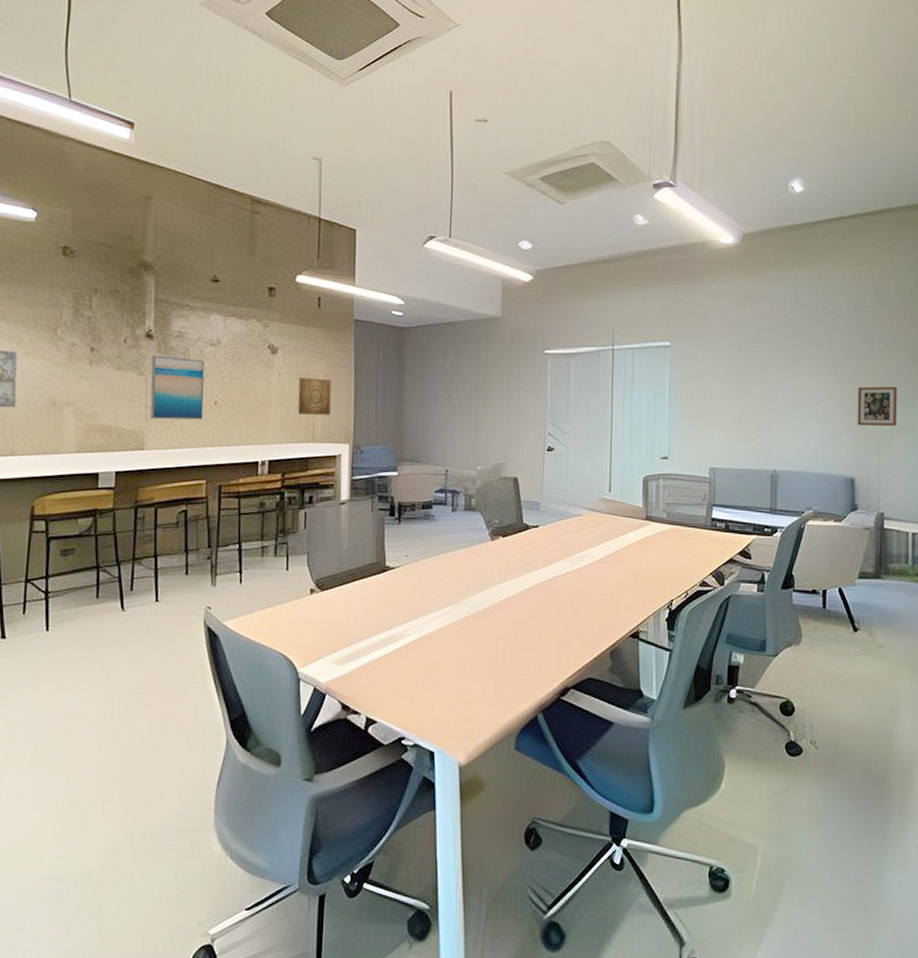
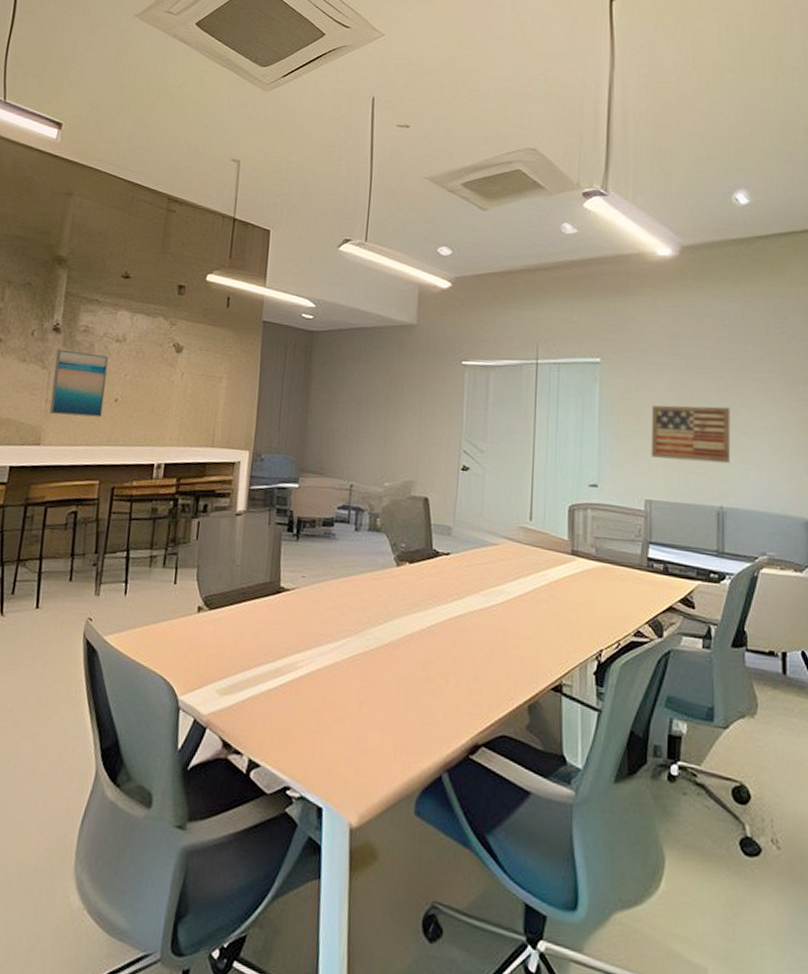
wall art: present [298,377,331,415] -> none [198,378,235,419]
wall art: none [714,381,784,432] -> present [650,405,731,464]

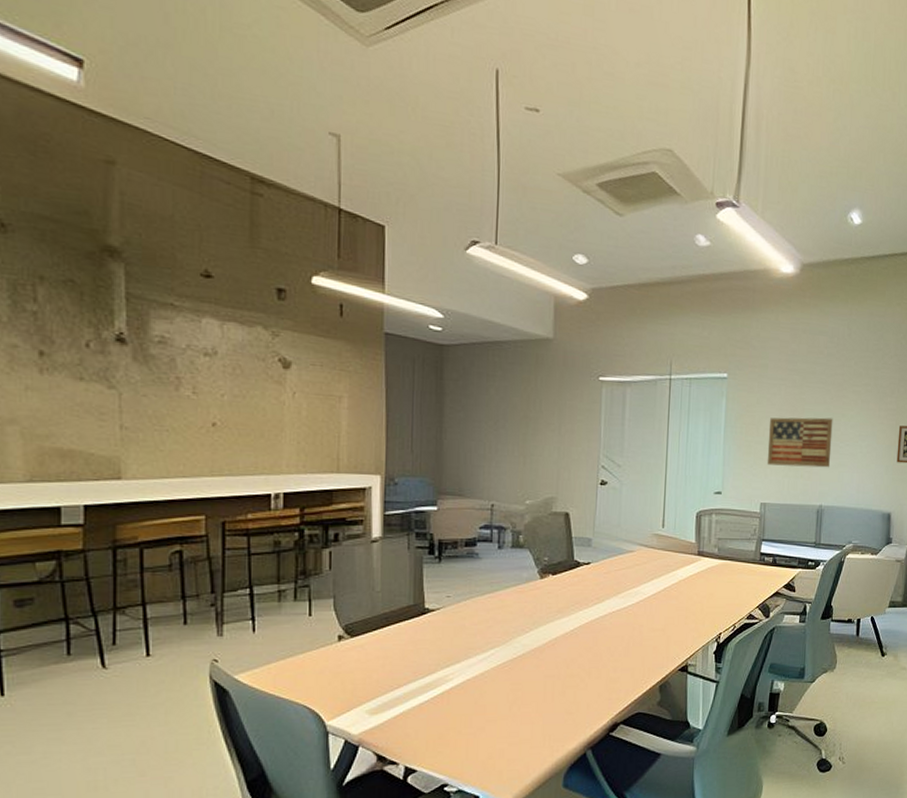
wall art: present [49,349,109,418] -> none [125,364,198,445]

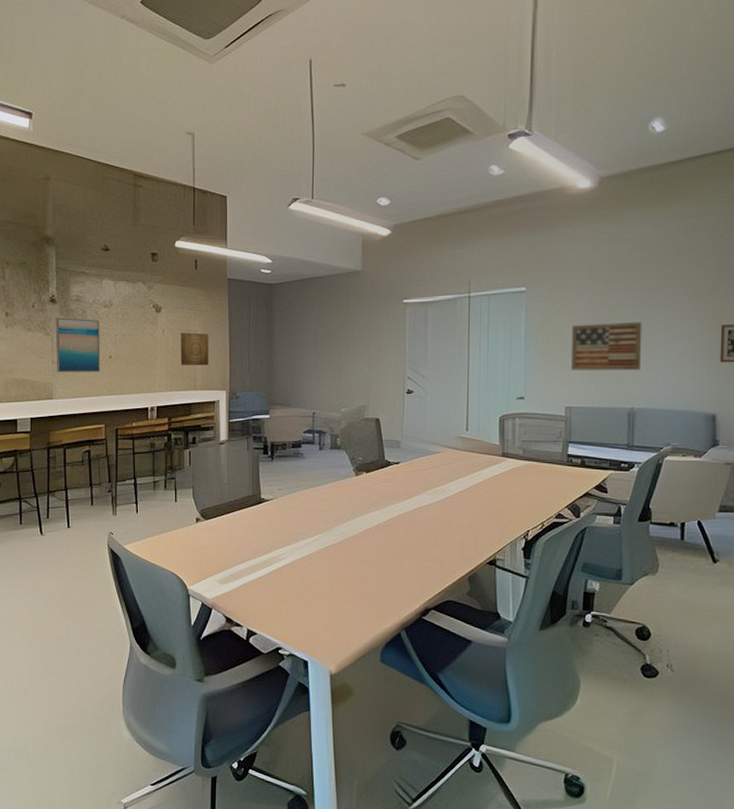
wall art: none [125,364,198,445] -> present [55,317,100,373]
wall art: none [318,397,359,442] -> present [180,332,210,366]

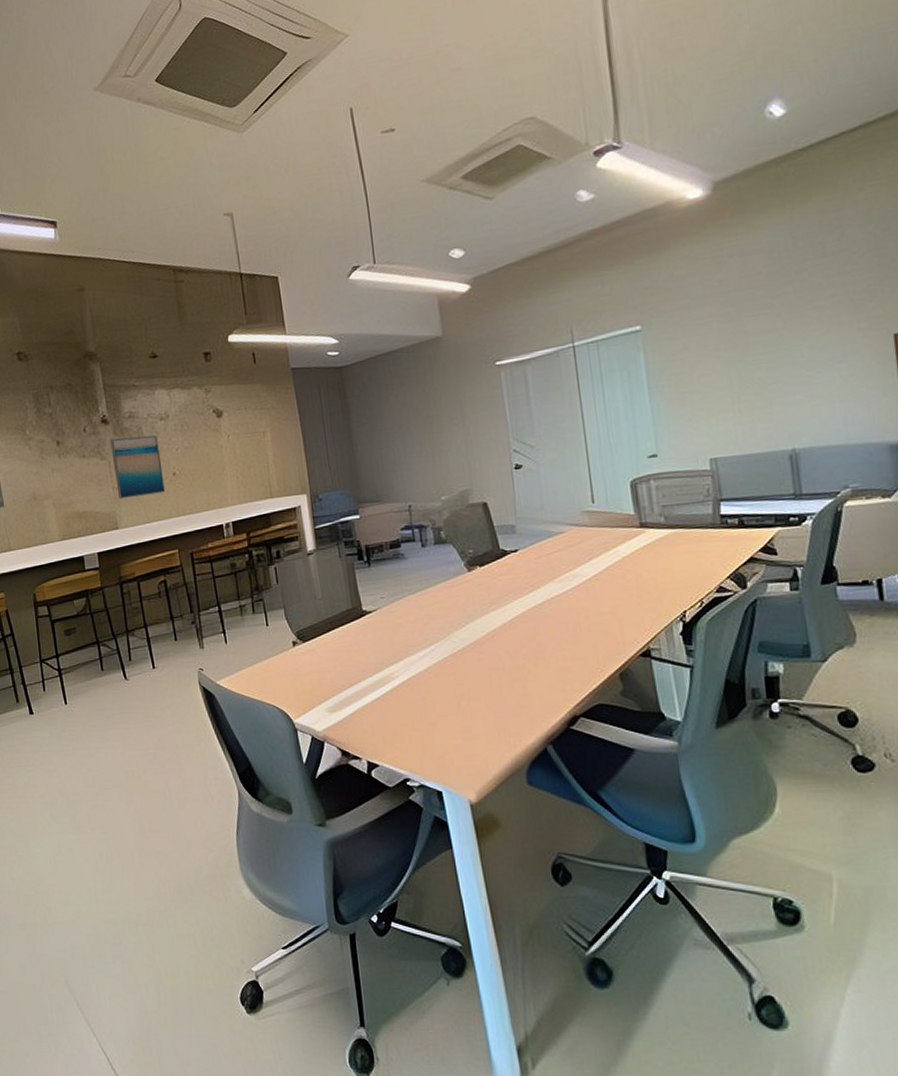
wall art: present [180,332,210,366] -> none [247,433,284,473]
wall art: present [570,322,642,371] -> none [704,345,798,415]

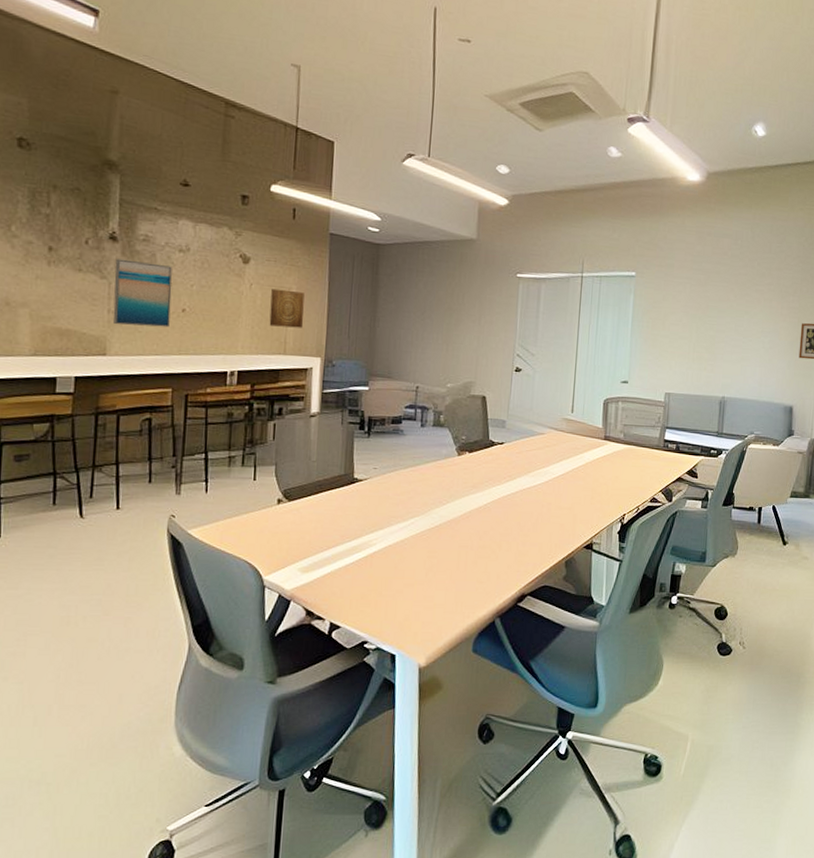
wall art: none [247,433,284,473] -> present [269,288,305,328]

